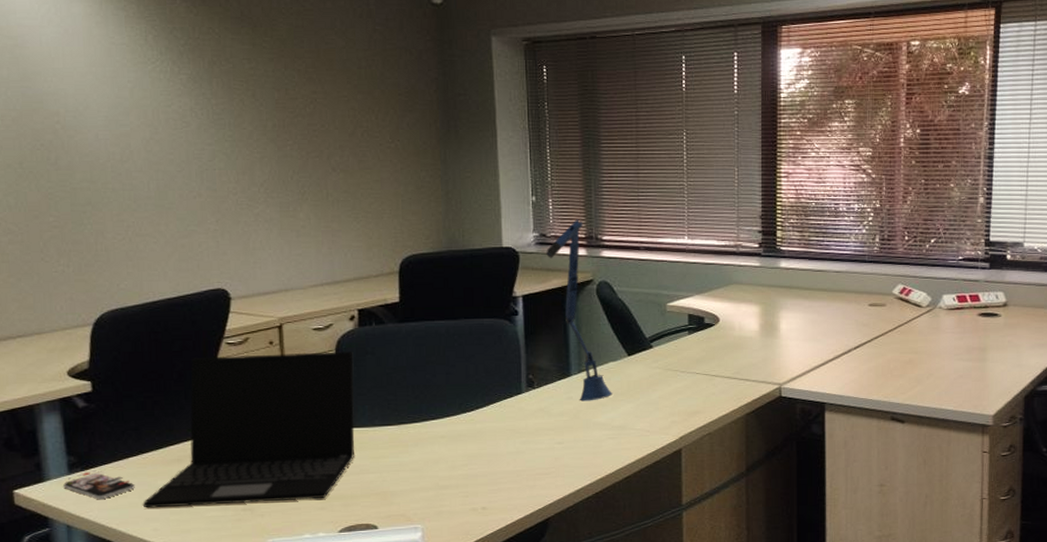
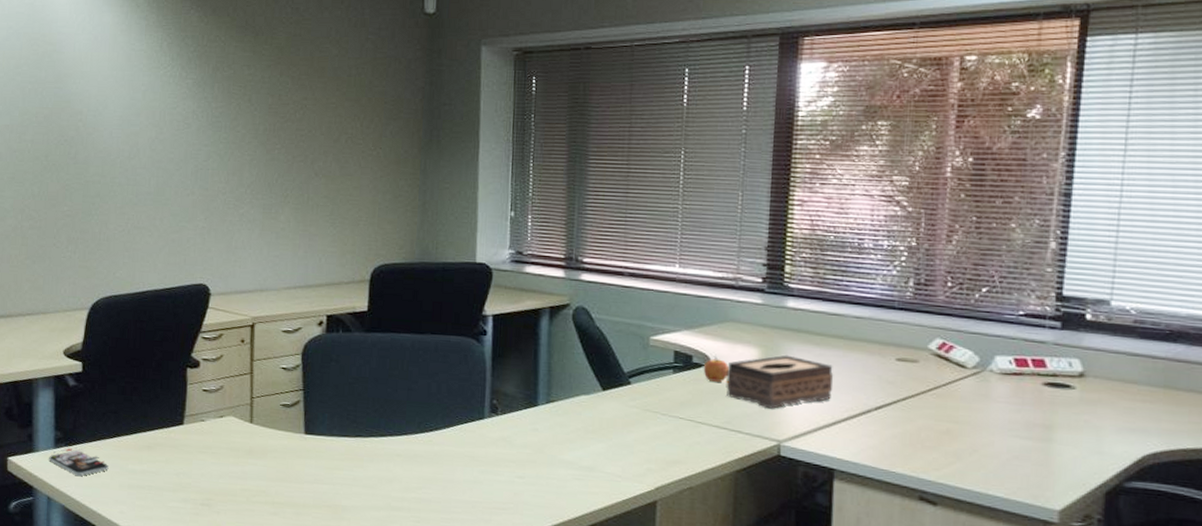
laptop: present [142,351,355,508] -> none [113,348,319,504]
desk lamp: present [546,219,612,401] -> none [521,238,582,436]
apple: none [714,316,736,338] -> present [703,356,730,382]
tissue box: none [734,309,821,357] -> present [726,354,834,409]

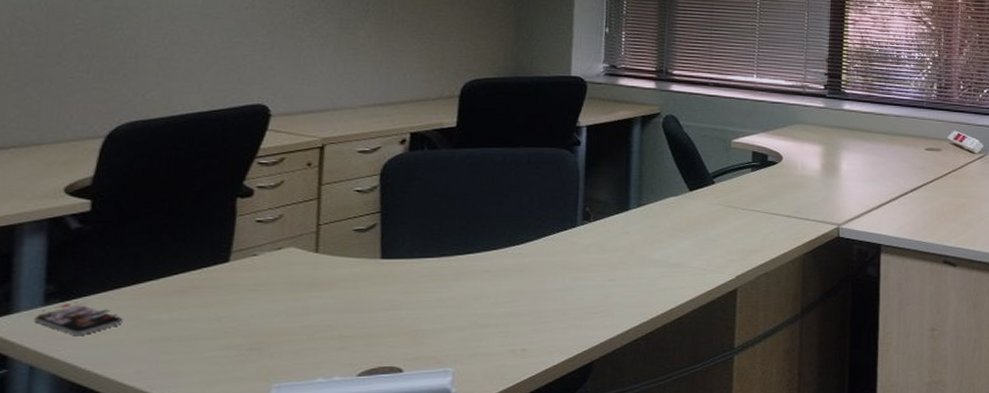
apple: present [703,356,730,382] -> none [776,154,798,177]
tissue box: present [726,354,834,409] -> none [795,150,880,197]

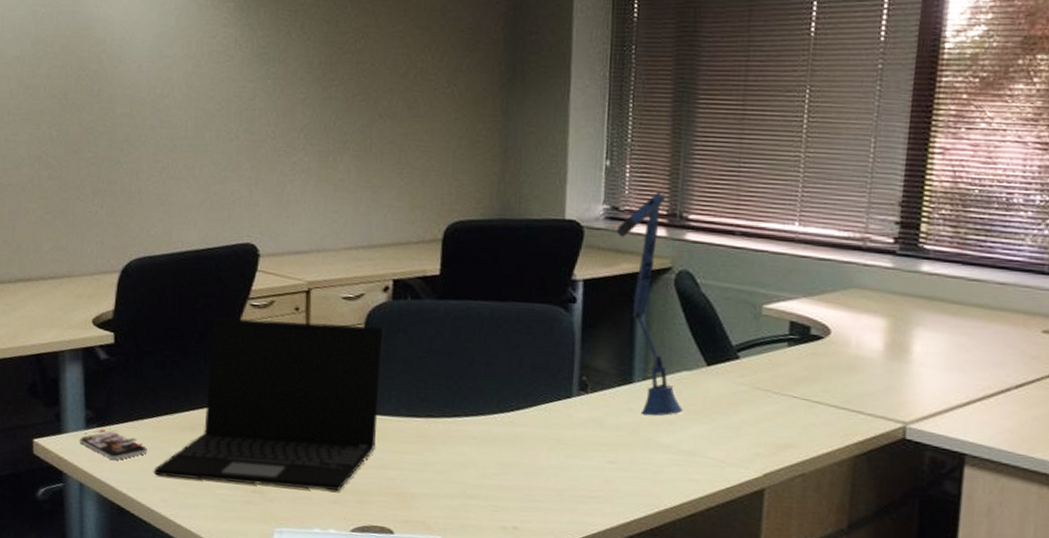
laptop: none [128,176,400,347] -> present [153,317,384,492]
desk lamp: none [615,53,671,237] -> present [617,191,683,416]

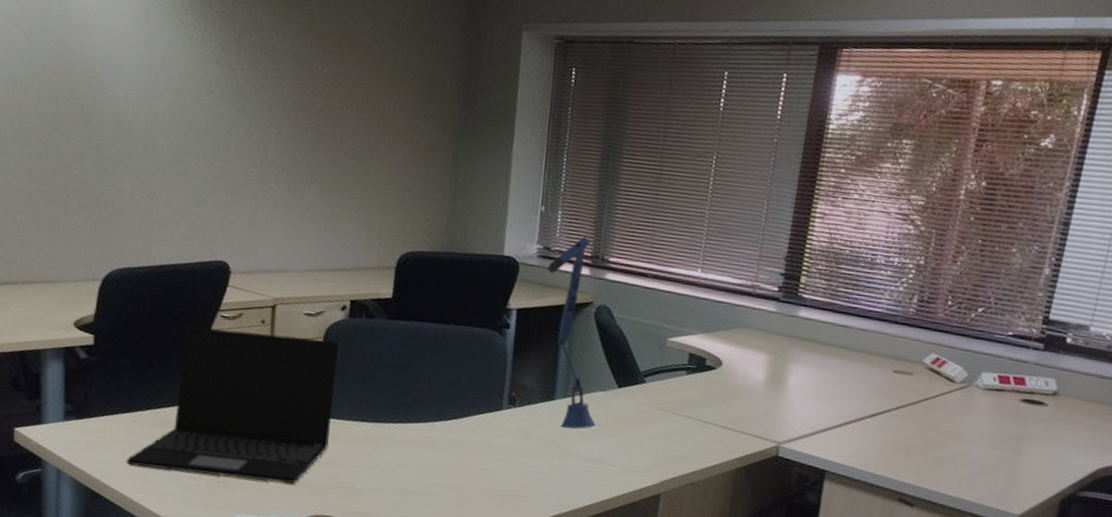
smartphone: present [80,427,148,461] -> none [58,420,121,450]

